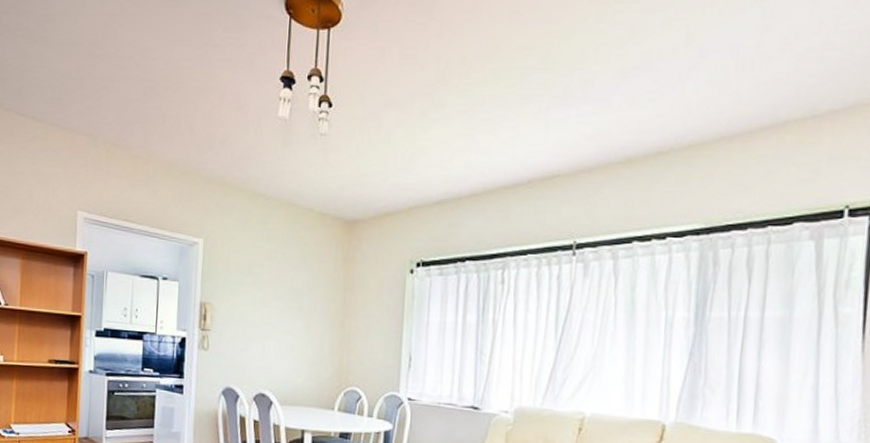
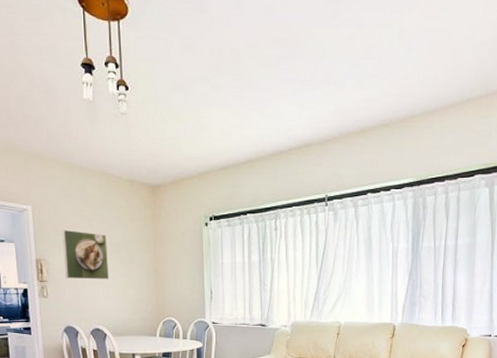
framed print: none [232,268,287,333] -> present [62,229,109,280]

